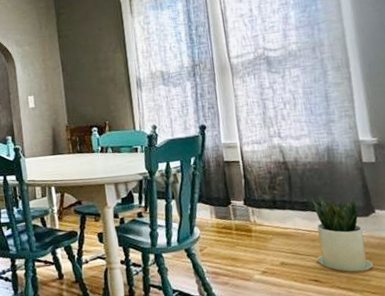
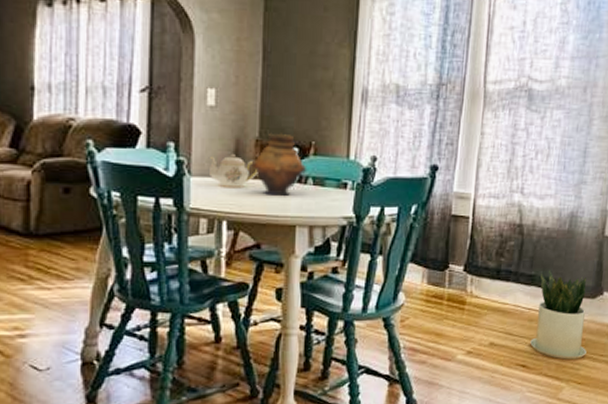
teapot: none [35,138,71,164] -> present [208,153,258,189]
vase: none [65,119,106,165] -> present [251,132,307,197]

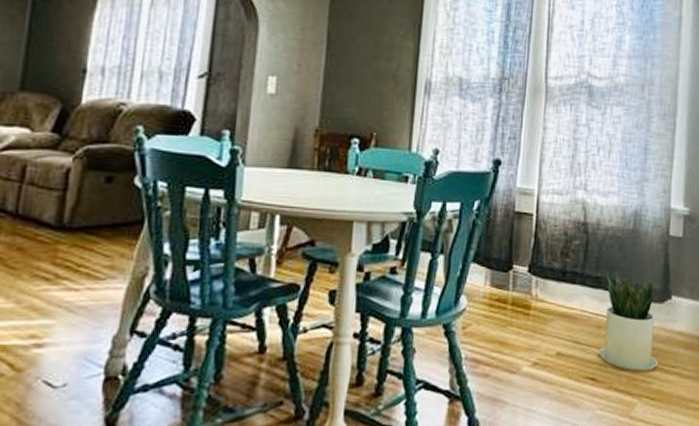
teapot: present [208,153,258,189] -> none [263,143,317,181]
vase: present [251,132,307,197] -> none [309,122,368,190]

